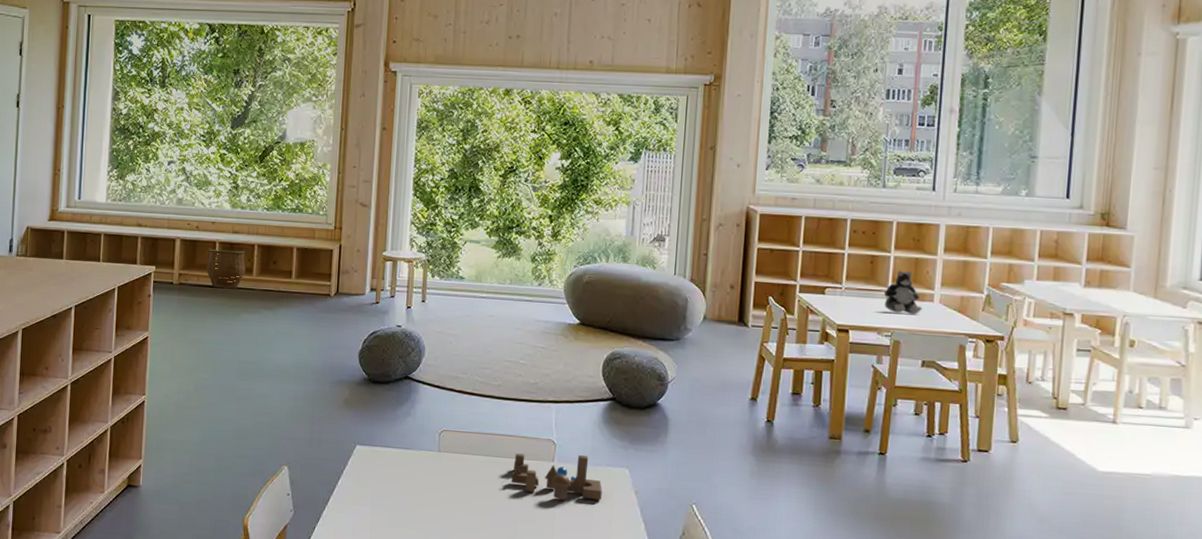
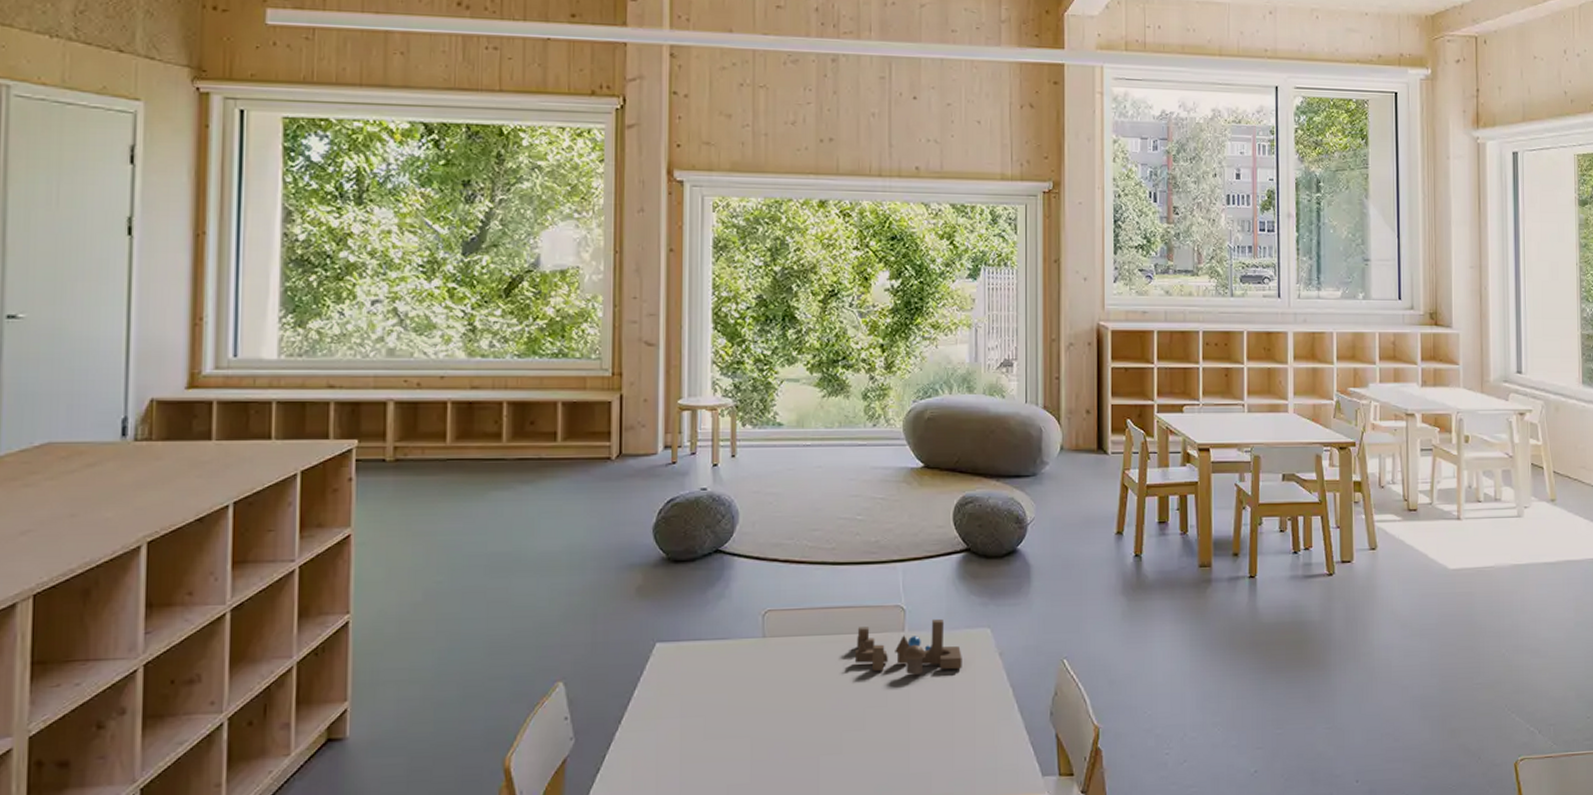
basket: present [206,247,246,289] -> none [434,409,491,462]
plush toy: present [884,270,922,314] -> none [1241,382,1278,427]

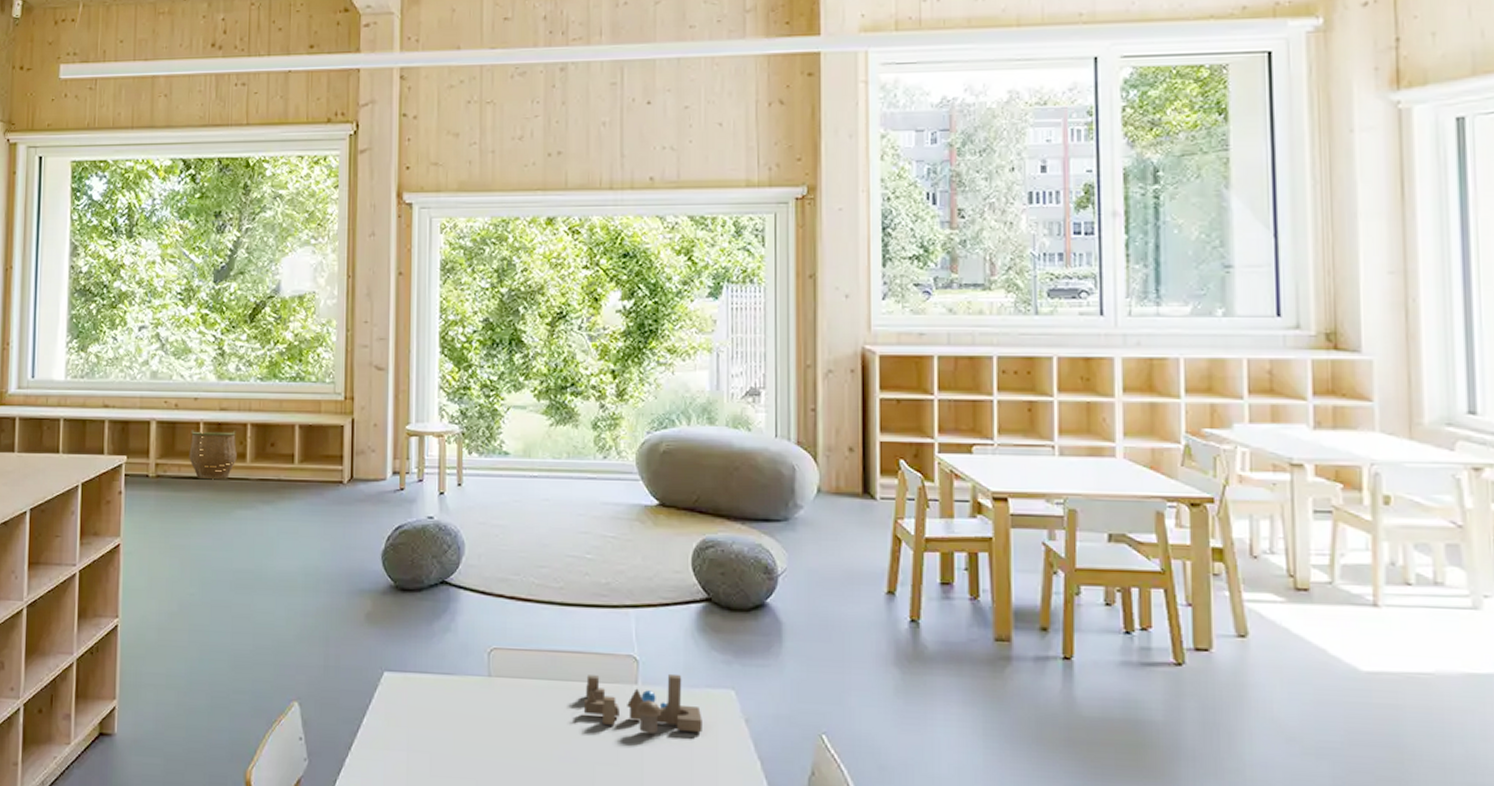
basket: none [434,409,491,462] -> present [189,429,237,480]

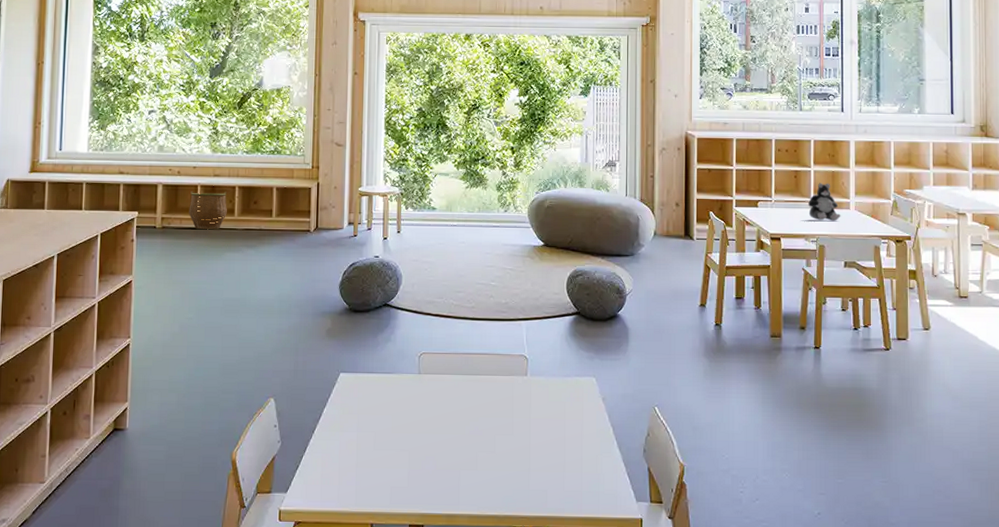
toy blocks: present [583,673,702,733] -> none [488,367,573,411]
plush toy: none [1050,418,1102,474] -> present [808,183,841,221]

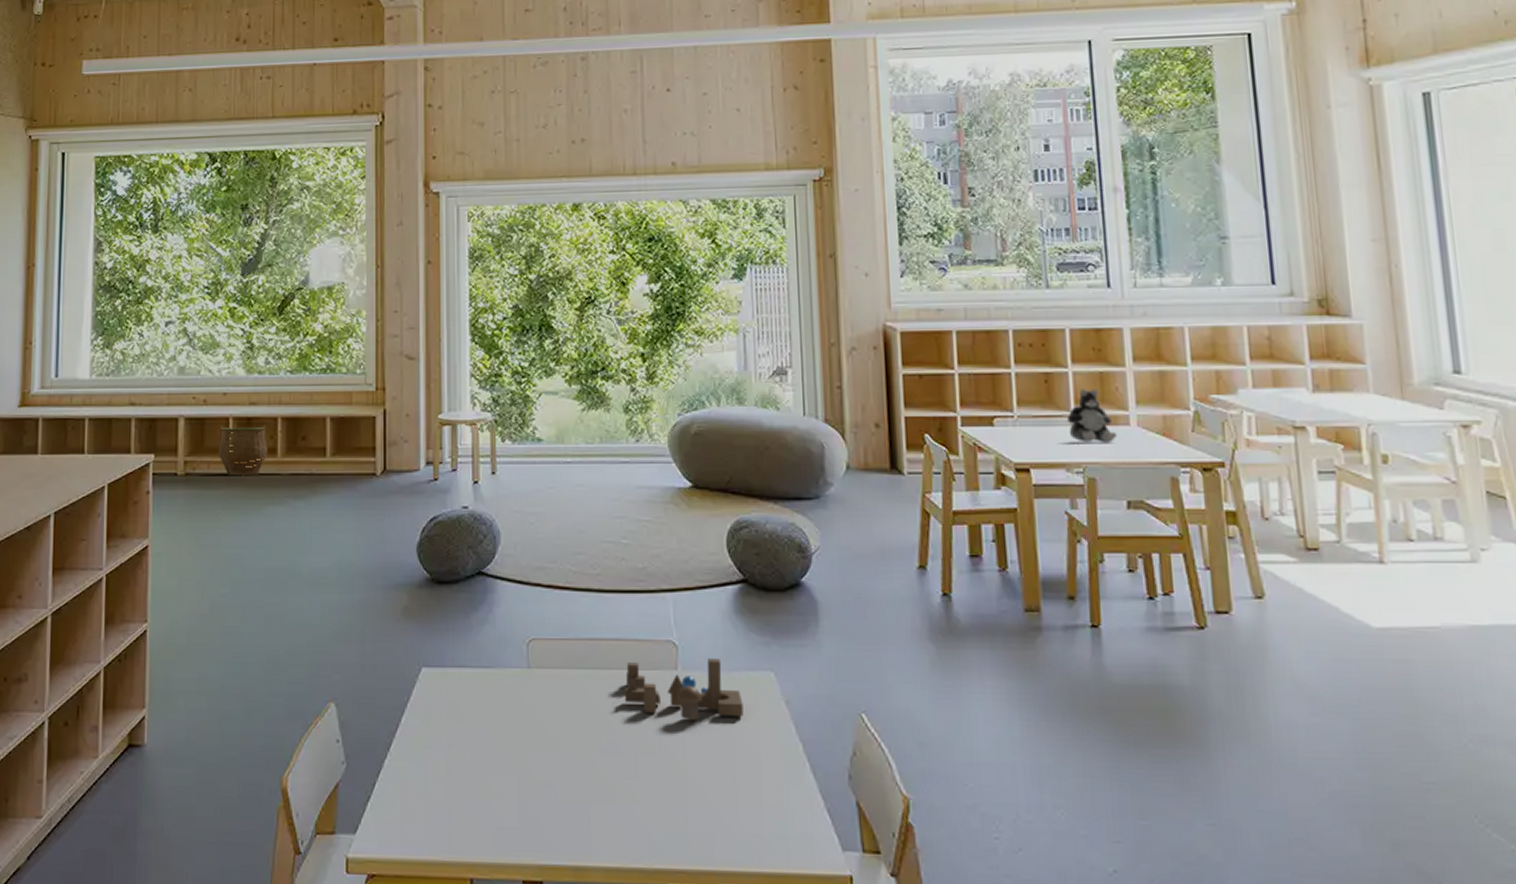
toy blocks: none [488,367,573,411] -> present [624,657,744,720]

